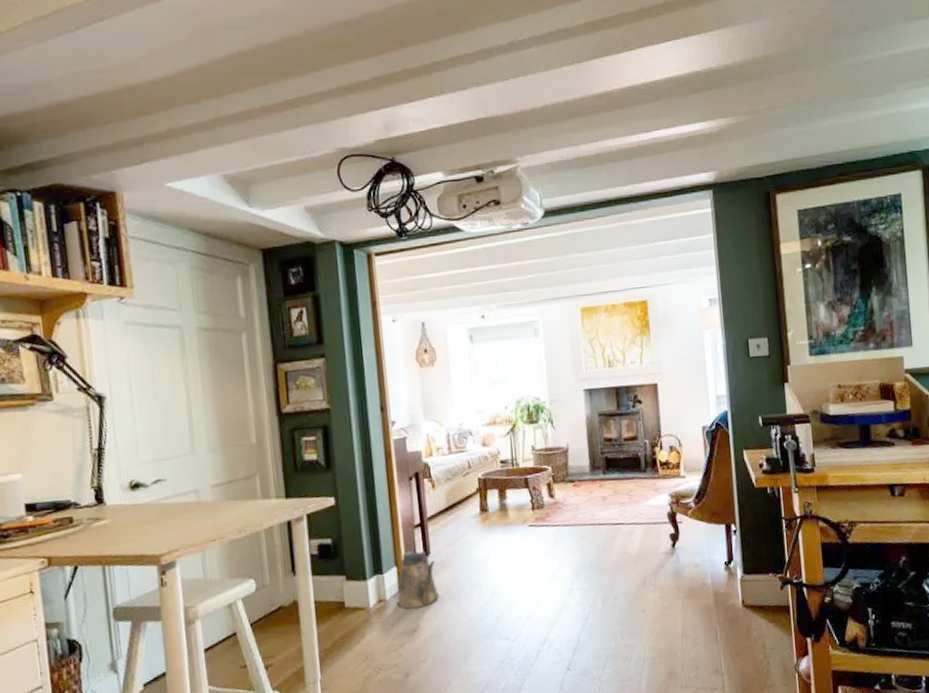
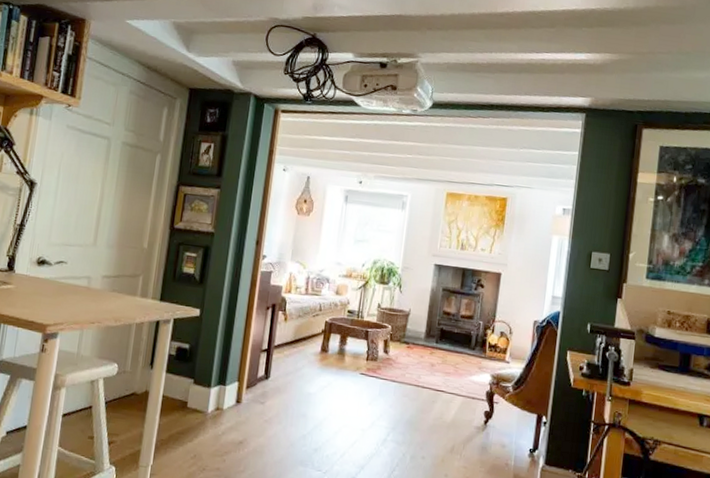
watering can: present [397,551,439,609] -> none [231,371,273,424]

